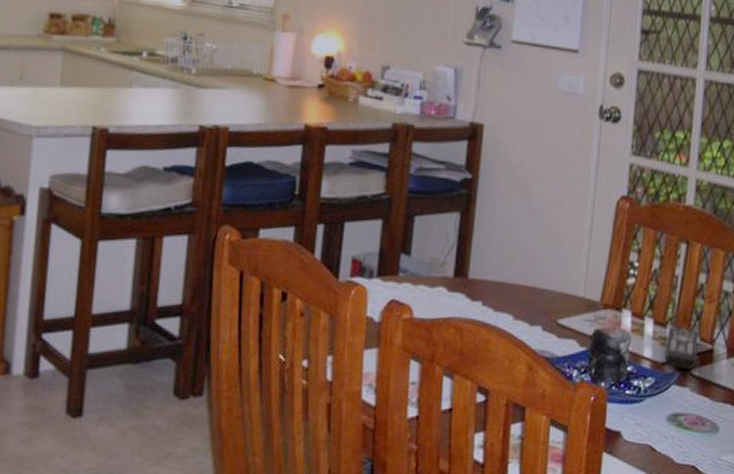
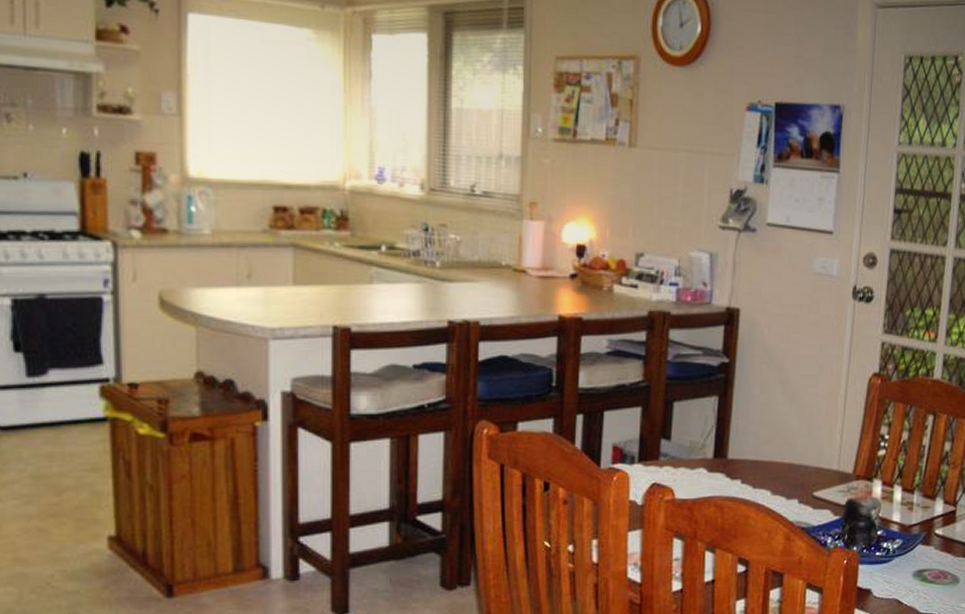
remote control: present [665,326,699,369] -> none [912,492,943,529]

